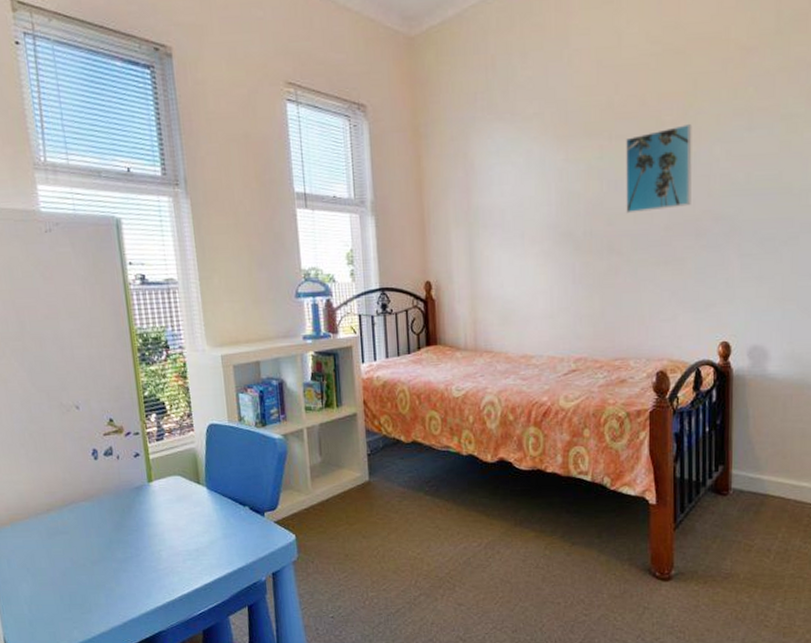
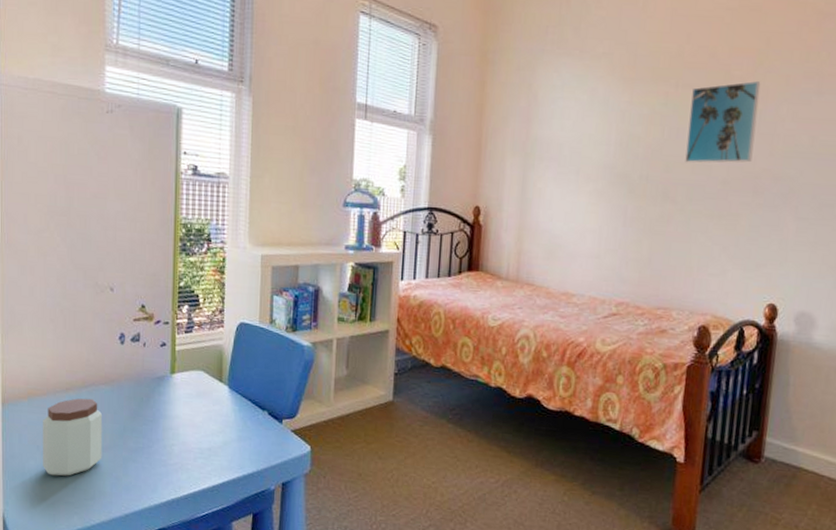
peanut butter: none [29,516,93,595] -> present [43,398,103,476]

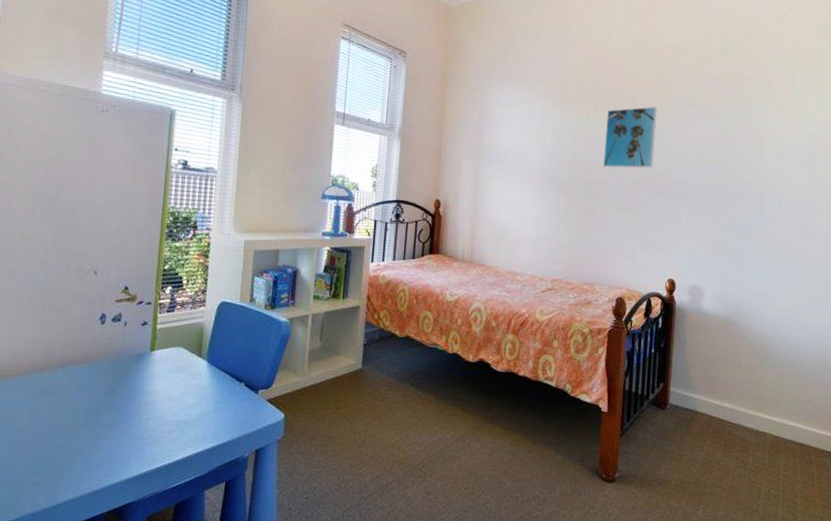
peanut butter: present [43,398,103,476] -> none [9,377,78,457]

